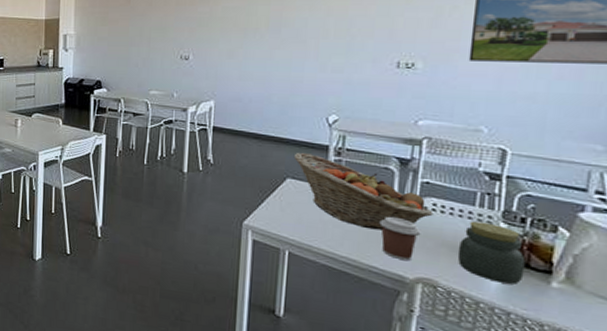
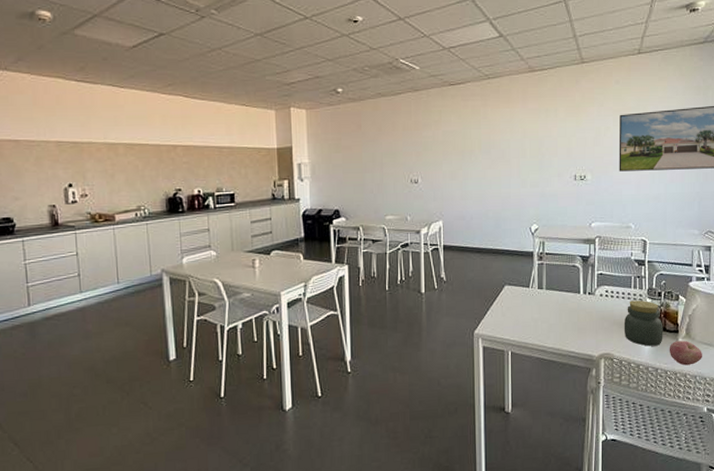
fruit basket: present [293,152,433,231] -> none [508,260,607,320]
coffee cup: present [379,216,421,261] -> none [573,306,600,342]
apple: none [532,284,594,321] -> present [669,340,702,366]

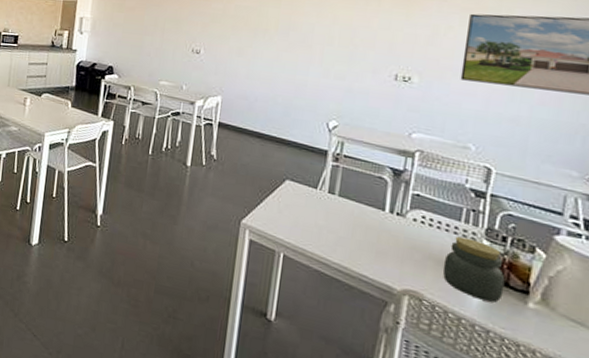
apple: present [669,340,702,366] -> none [510,304,566,342]

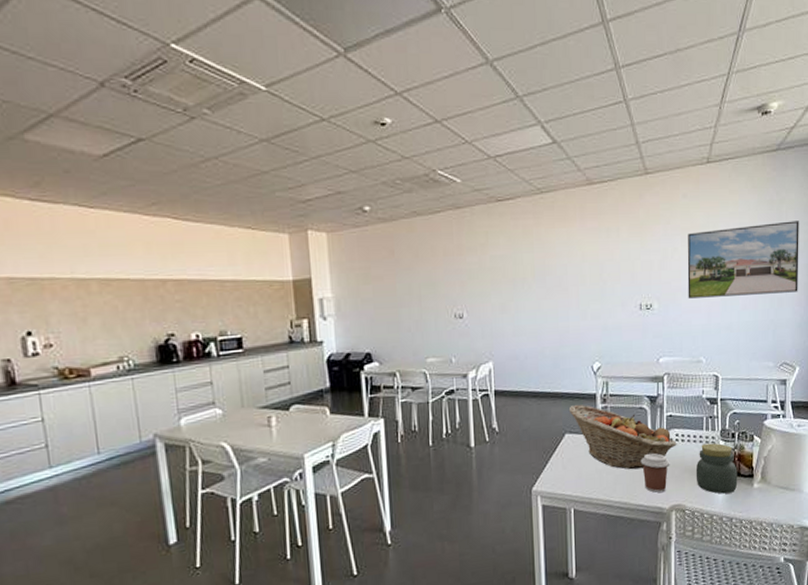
fruit basket: none [293,155,422,240] -> present [568,404,677,470]
coffee cup: none [371,225,410,272] -> present [641,453,670,493]

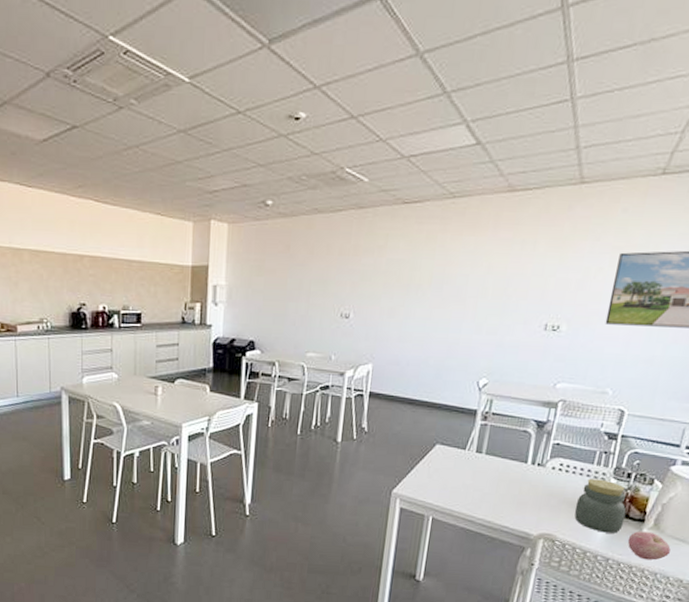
fruit basket: present [568,404,677,470] -> none [444,417,560,492]
coffee cup: present [641,453,670,493] -> none [514,477,548,519]
apple: none [744,485,778,513] -> present [627,531,671,561]

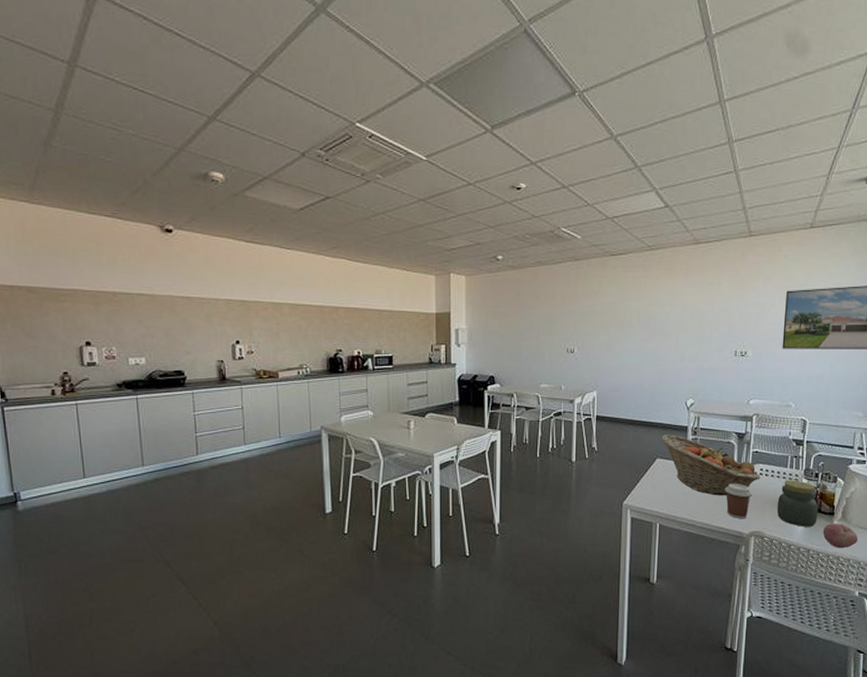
fruit basket: none [444,417,560,492] -> present [661,434,761,496]
coffee cup: none [514,477,548,519] -> present [725,483,753,519]

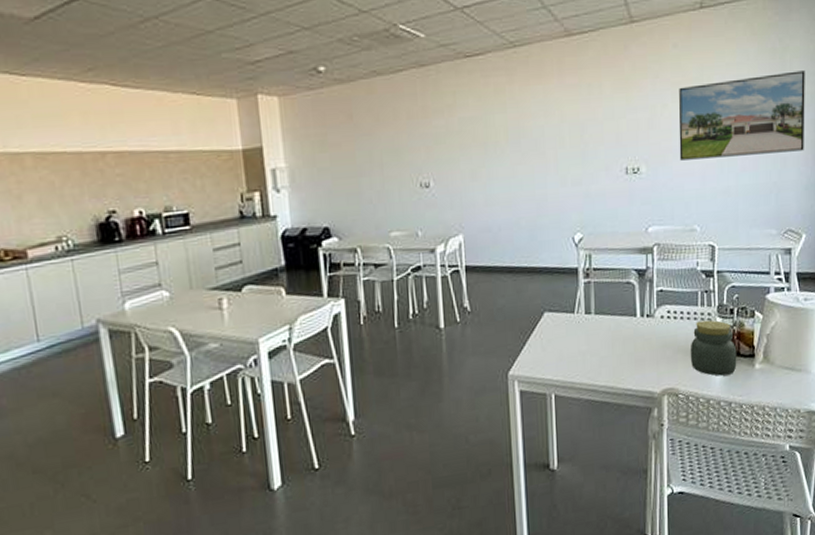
fruit basket: present [661,434,761,496] -> none [547,279,669,351]
coffee cup: present [725,483,753,519] -> none [628,331,661,376]
apple: present [822,523,858,548] -> none [744,365,783,397]

